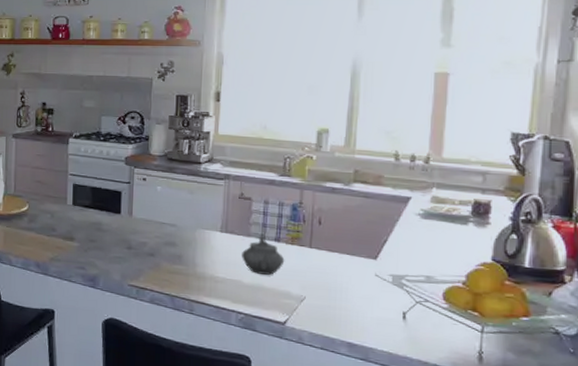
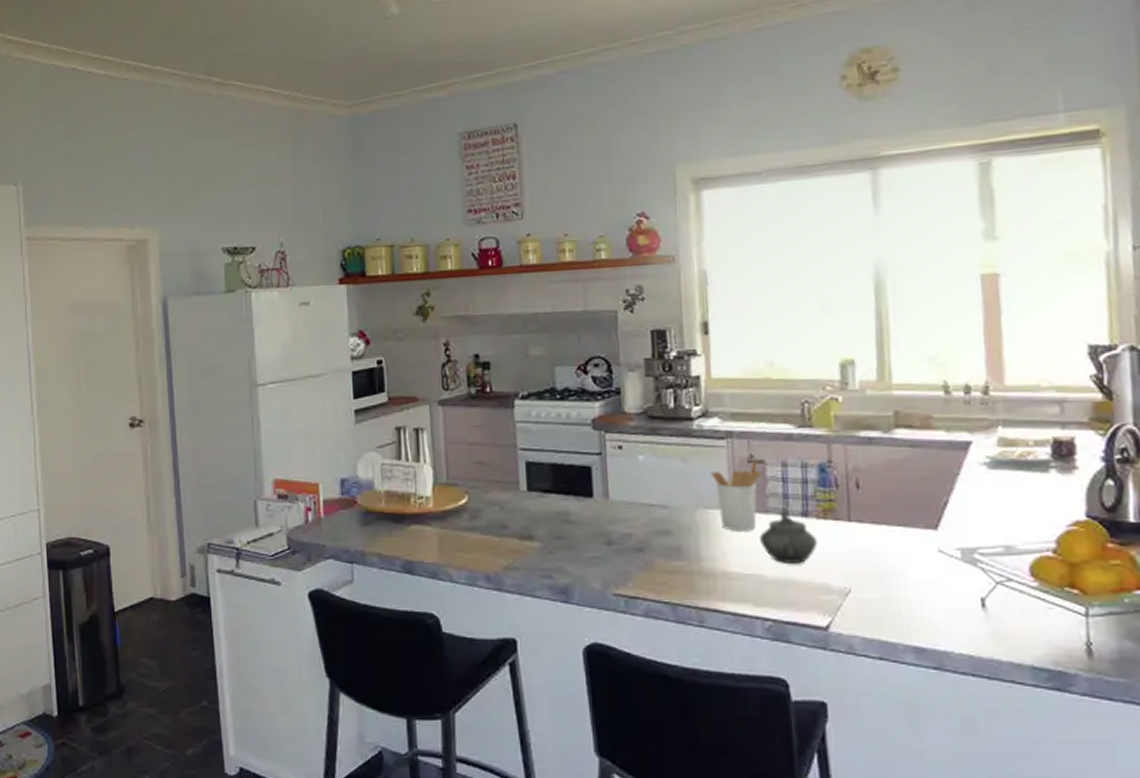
utensil holder: none [209,198,249,249] -> present [710,461,762,532]

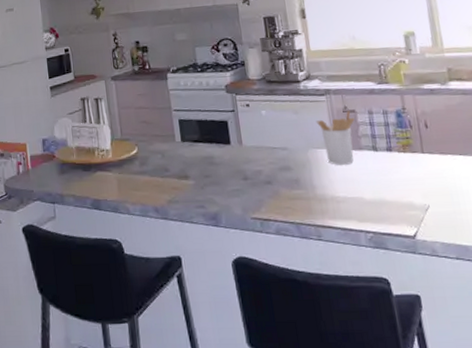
teapot: present [760,511,818,563] -> none [357,147,401,188]

